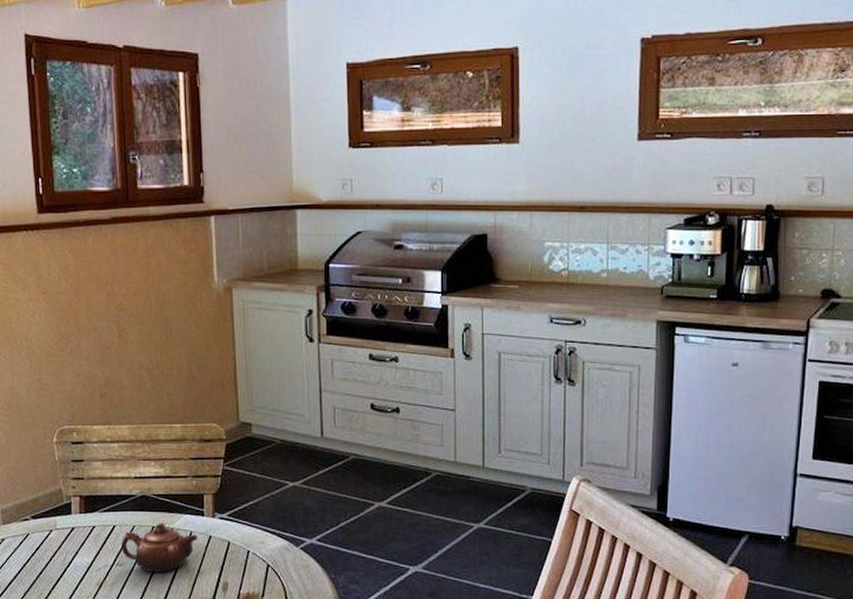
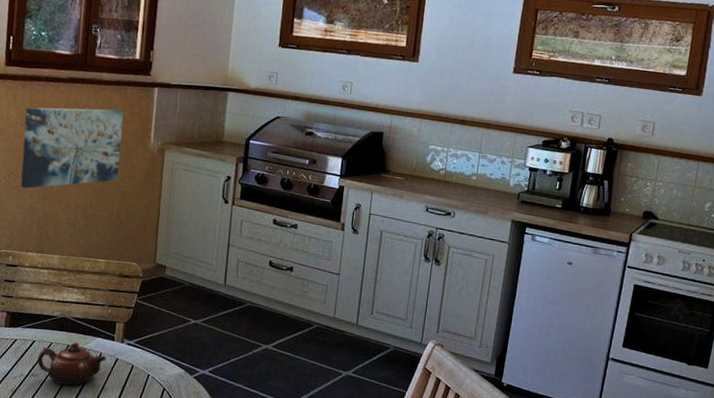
wall art: none [67,247,183,353] -> present [20,107,124,189]

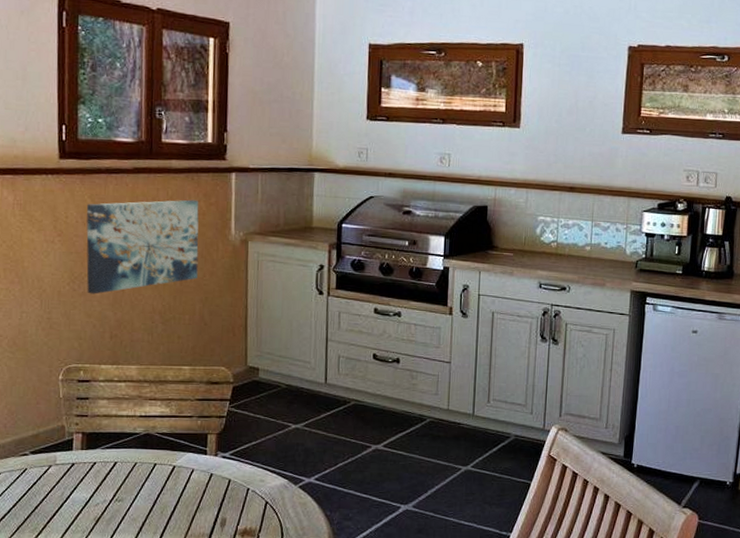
teapot: present [37,342,107,386] -> none [121,460,199,508]

